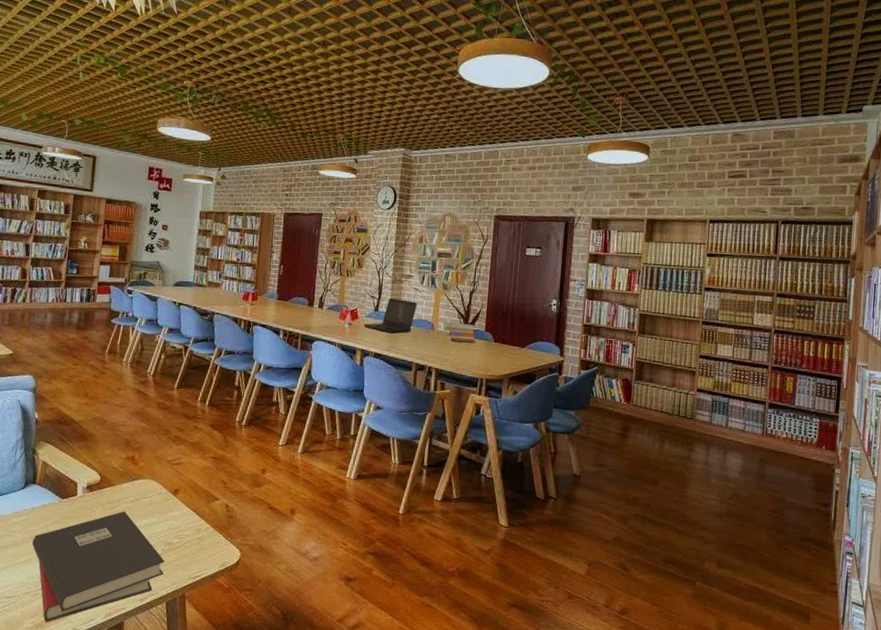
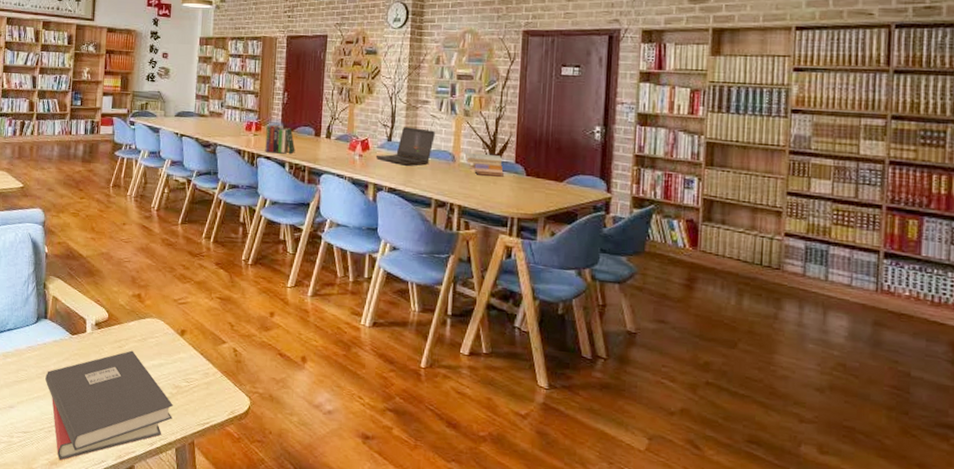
books: none [261,295,290,323] -> present [265,124,295,154]

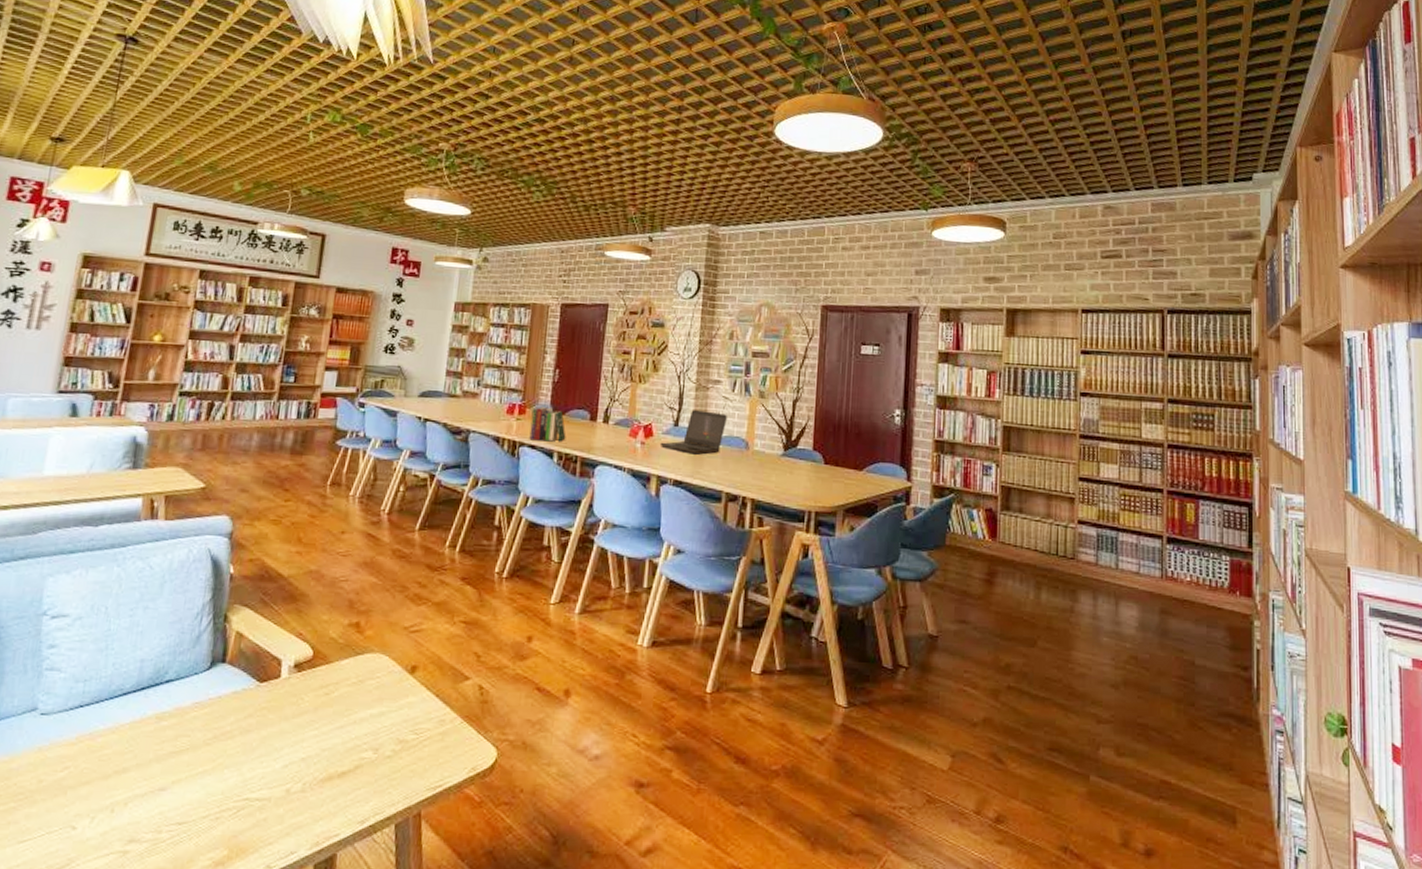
hardback book: present [45,350,173,461] -> none [216,697,395,859]
books: present [465,152,504,177] -> none [760,438,801,466]

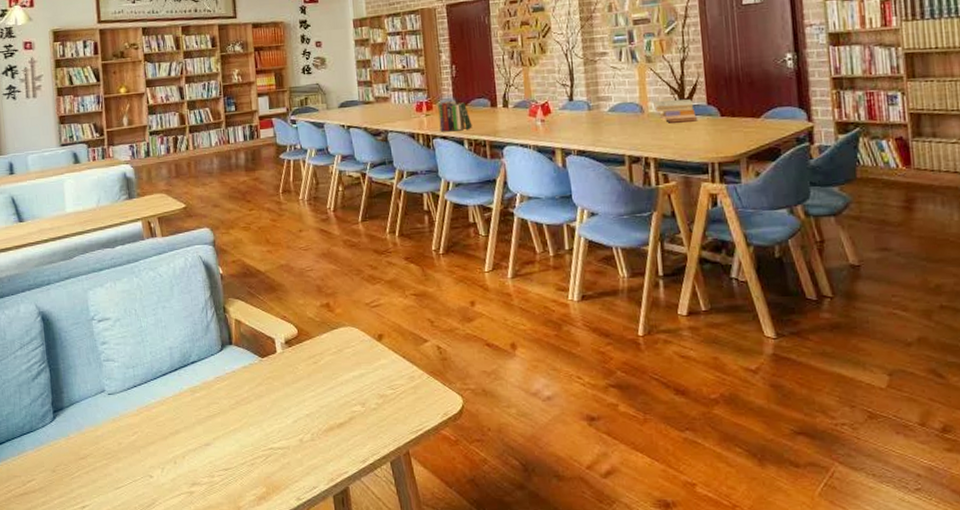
laptop computer: present [659,410,727,455] -> none [558,82,619,125]
books: none [760,438,801,466] -> present [654,99,697,123]

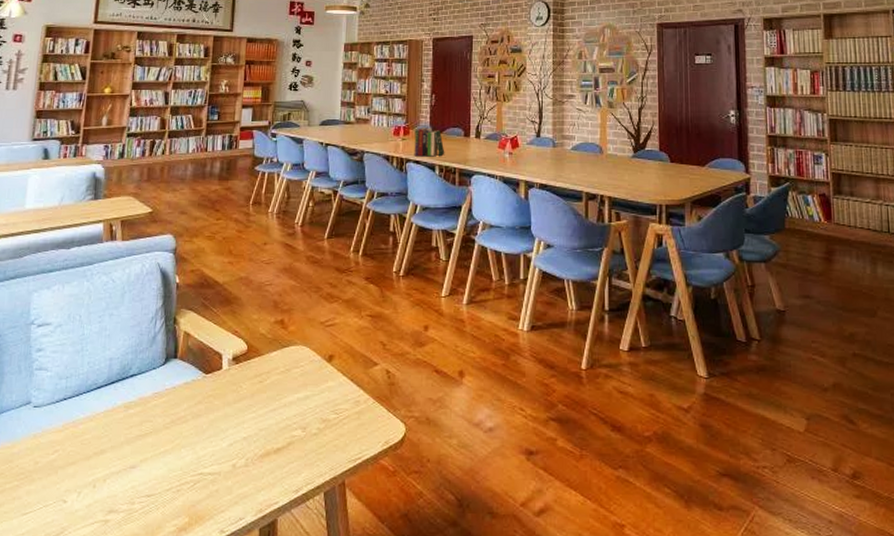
books: present [654,99,697,123] -> none [612,143,649,165]

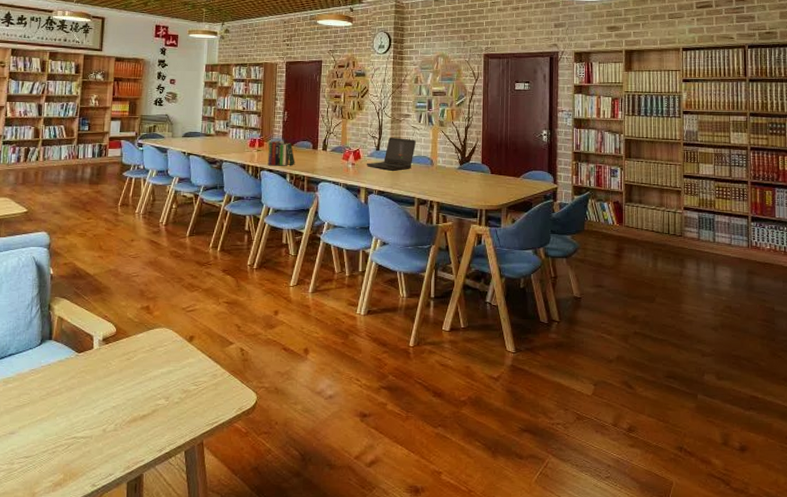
laptop computer: none [525,122,582,161] -> present [366,138,416,171]

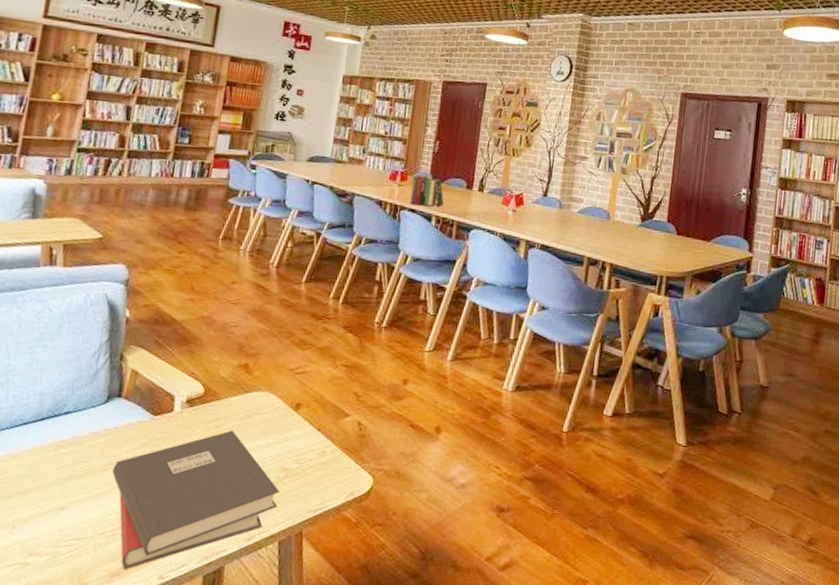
hardback book: none [49,361,182,481] -> present [112,430,280,570]
laptop computer: present [366,138,416,171] -> none [529,182,592,223]

